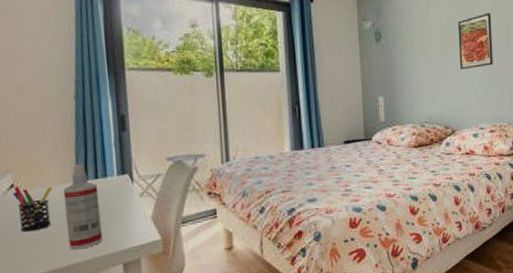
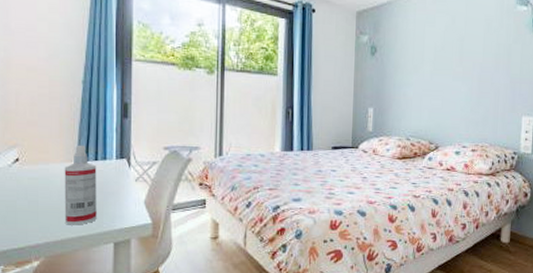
pen holder: present [13,185,53,232] -> none [18,160,55,204]
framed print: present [457,13,493,70] -> none [448,37,483,90]

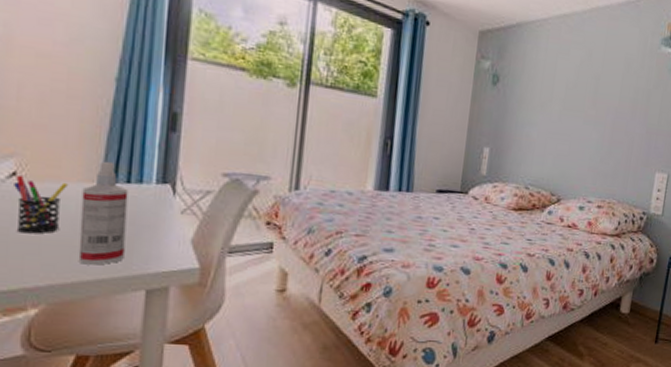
pen holder: none [18,160,55,204] -> present [14,174,69,234]

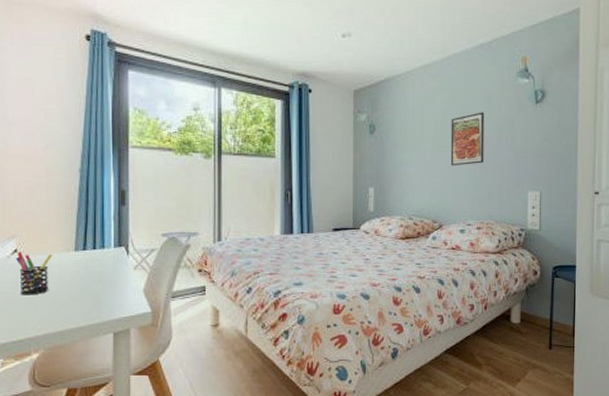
spray bottle: present [78,161,129,265] -> none [62,234,96,316]
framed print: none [578,77,622,136] -> present [450,112,485,166]

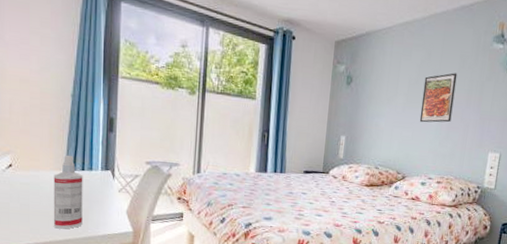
pen holder: present [16,251,53,295] -> none [11,166,45,207]
spray bottle: none [62,234,96,316] -> present [53,155,83,229]

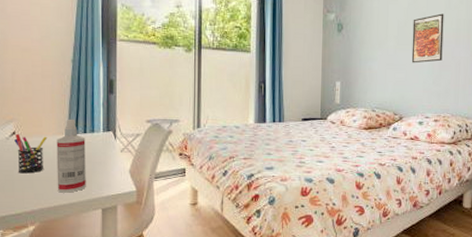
pen holder: none [11,166,45,207] -> present [14,133,48,174]

